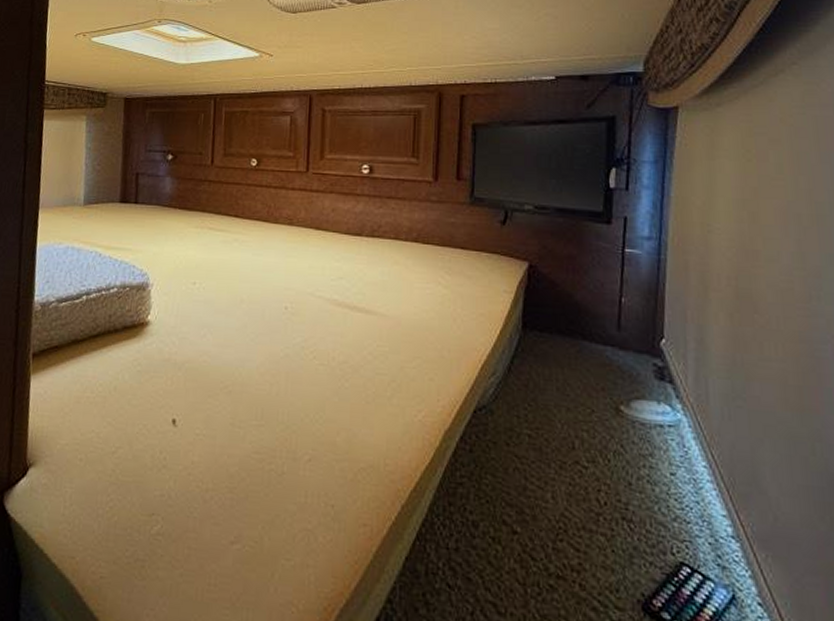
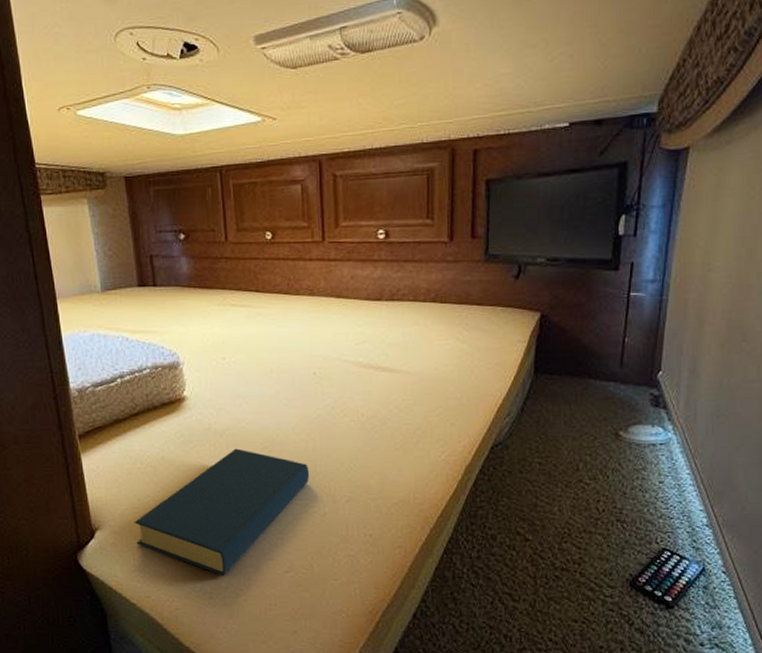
hardback book: none [71,384,270,539] -> present [134,448,309,575]

